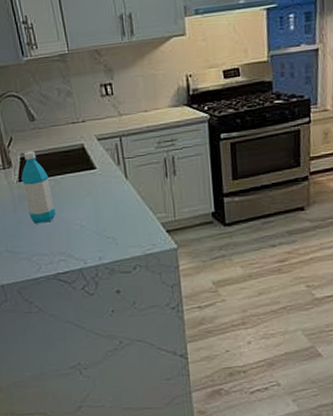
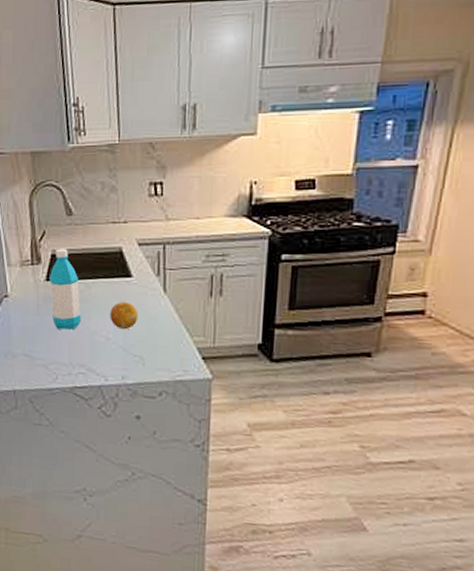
fruit: none [80,191,107,217] -> present [110,301,139,330]

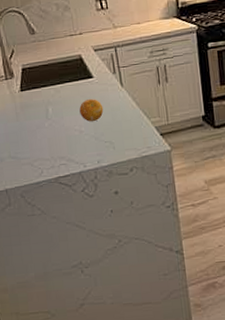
water bottle: present [48,249,81,330] -> none [22,62,56,131]

